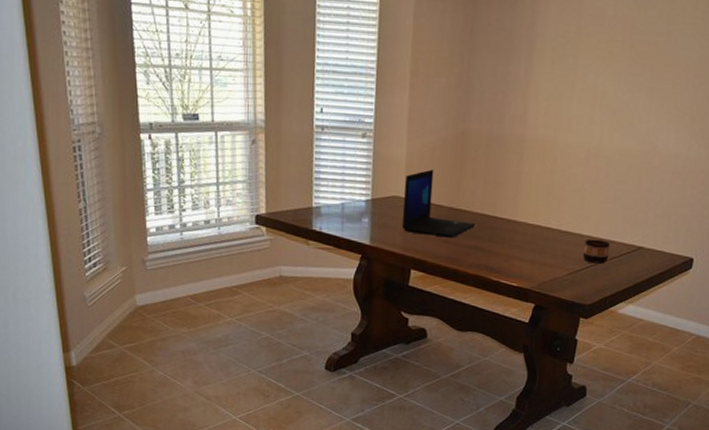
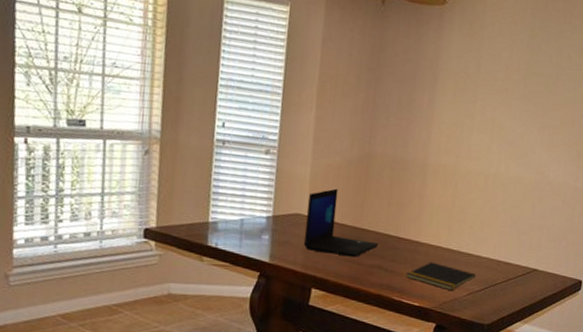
notepad: none [503,241,577,270] -> present [406,262,476,290]
cup: present [582,239,611,264] -> none [481,260,508,285]

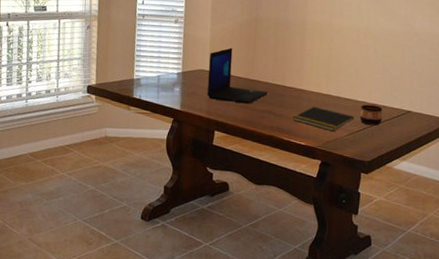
cup: none [481,260,508,285] -> present [359,104,383,126]

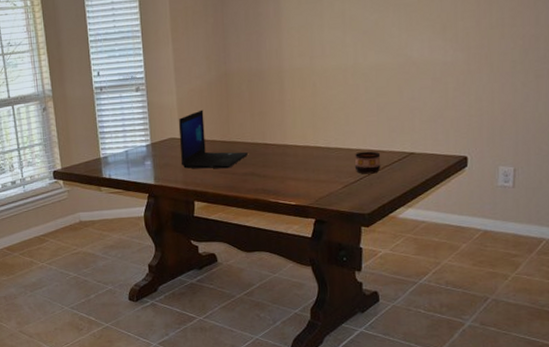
notepad: present [292,106,355,131] -> none [278,161,349,186]

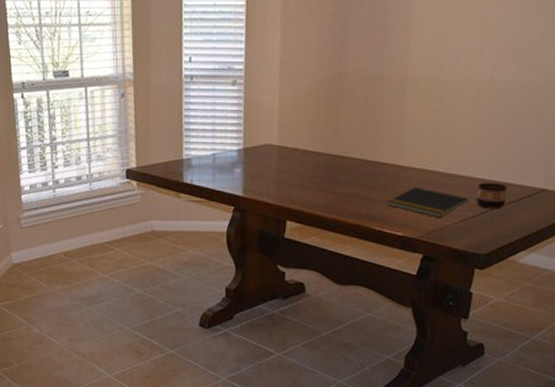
laptop: present [179,109,248,169] -> none [277,114,354,186]
notepad: none [278,161,349,186] -> present [386,187,469,217]

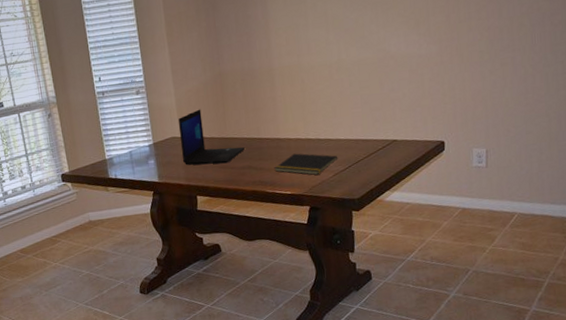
laptop: none [277,114,354,186] -> present [178,109,245,166]
cup: present [475,182,508,209] -> none [343,140,368,162]

